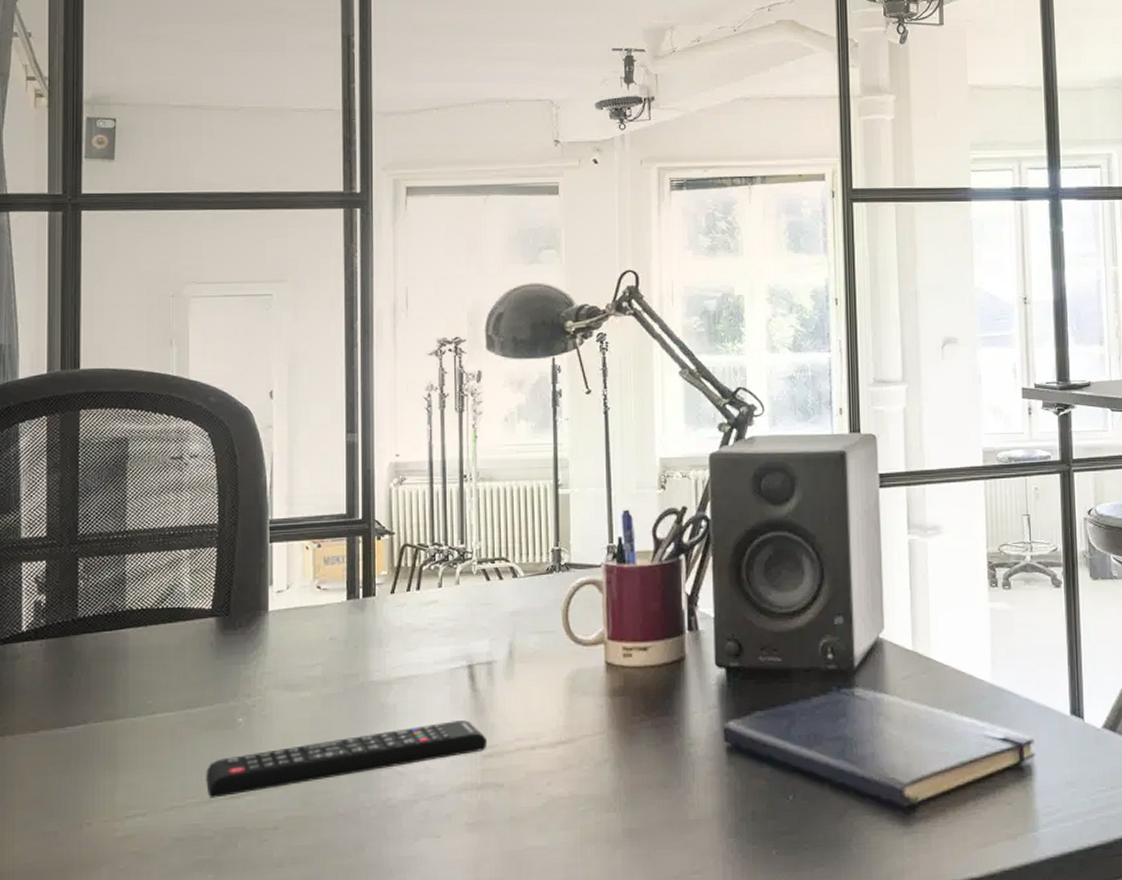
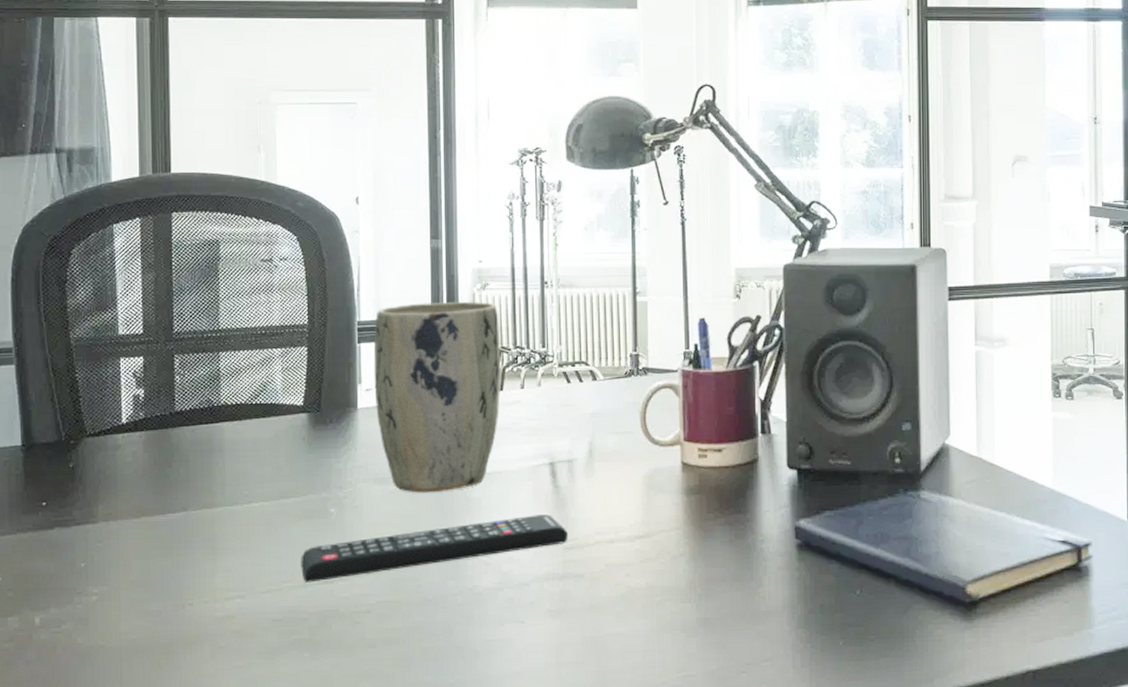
plant pot: none [286,497,418,700] -> present [373,301,501,493]

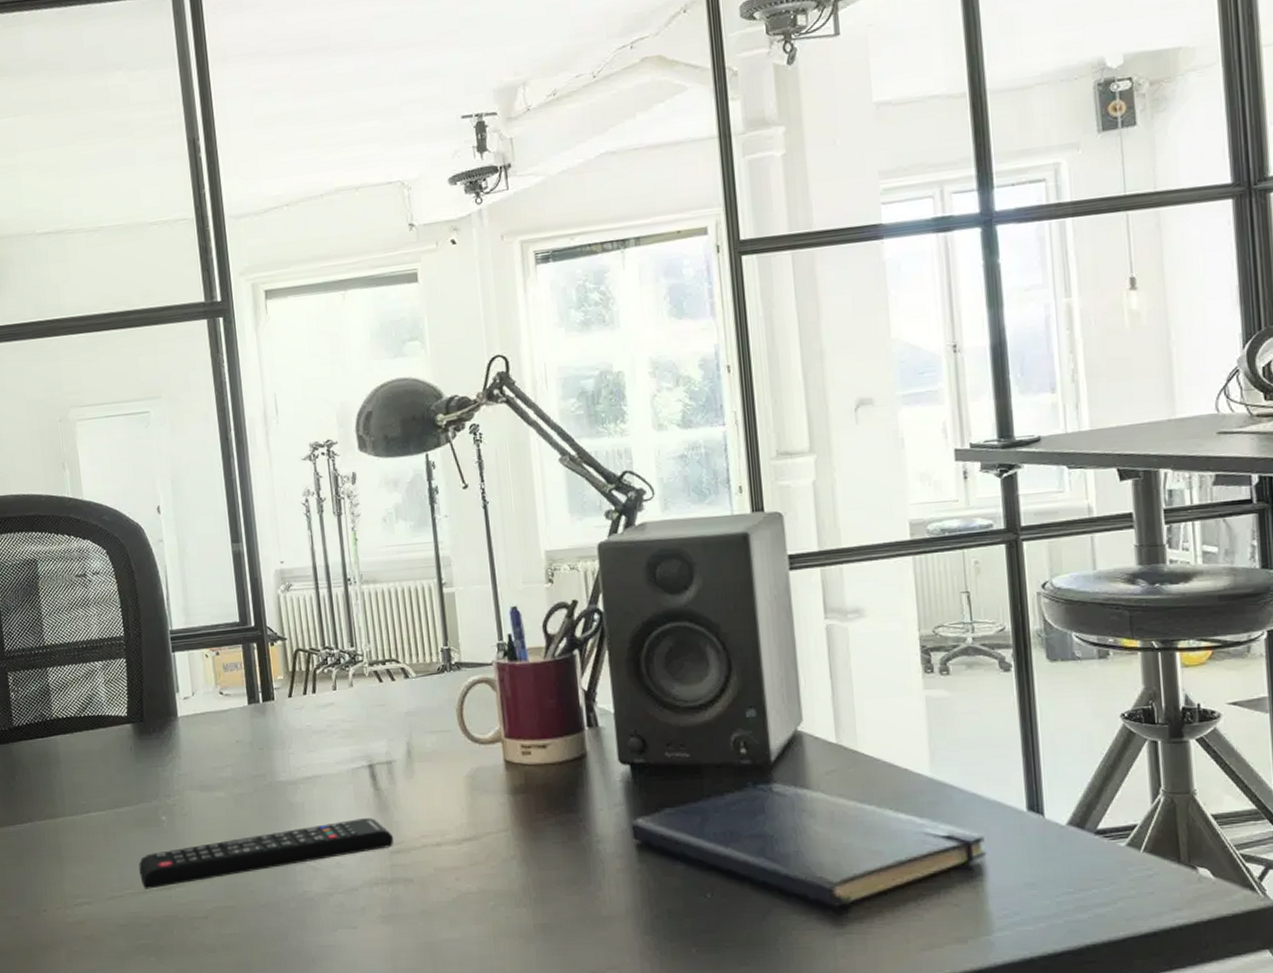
plant pot: present [373,301,501,493] -> none [186,603,314,799]

